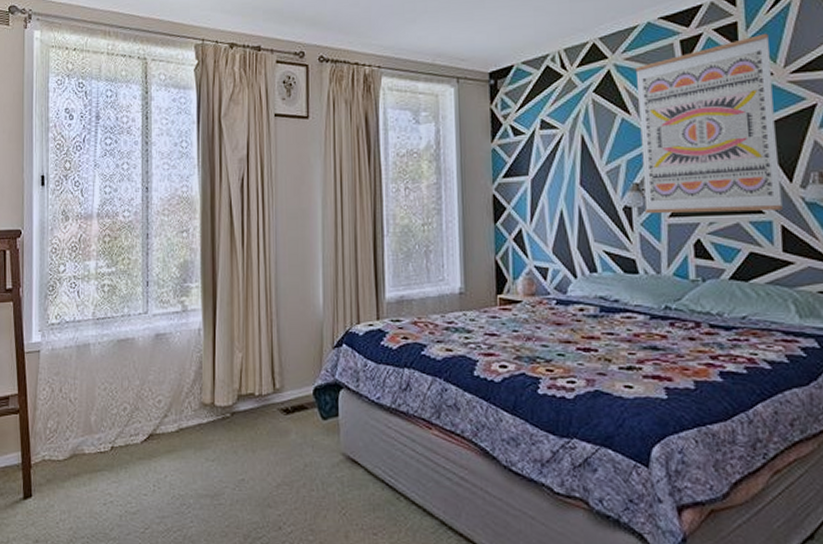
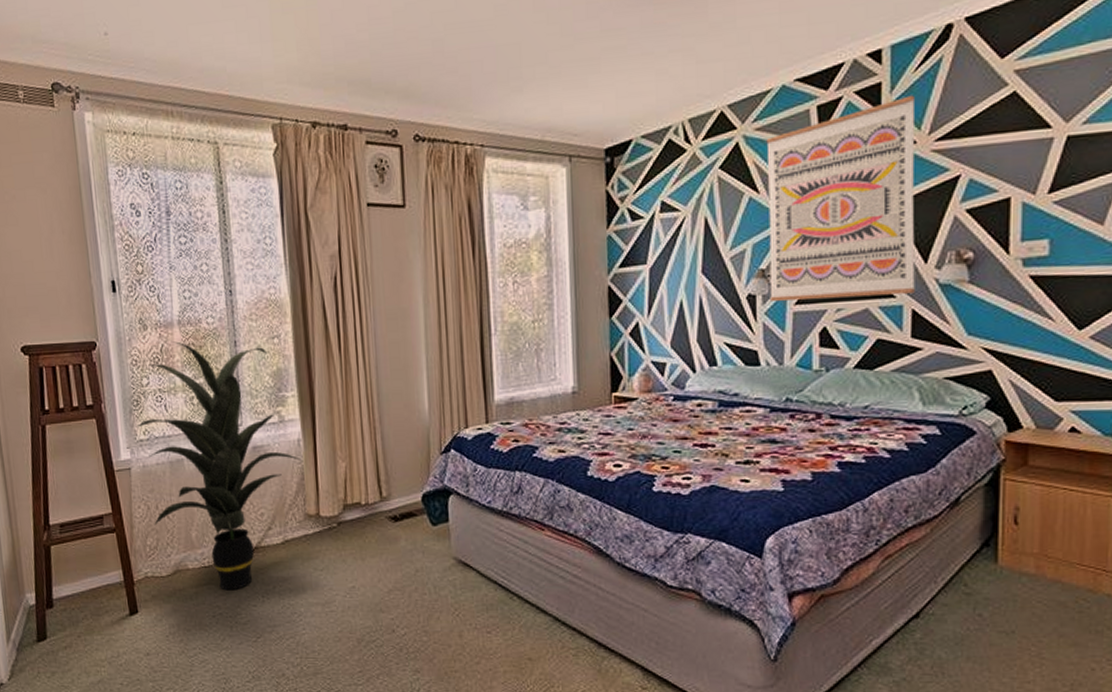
indoor plant: none [49,232,200,478] -> present [135,341,300,591]

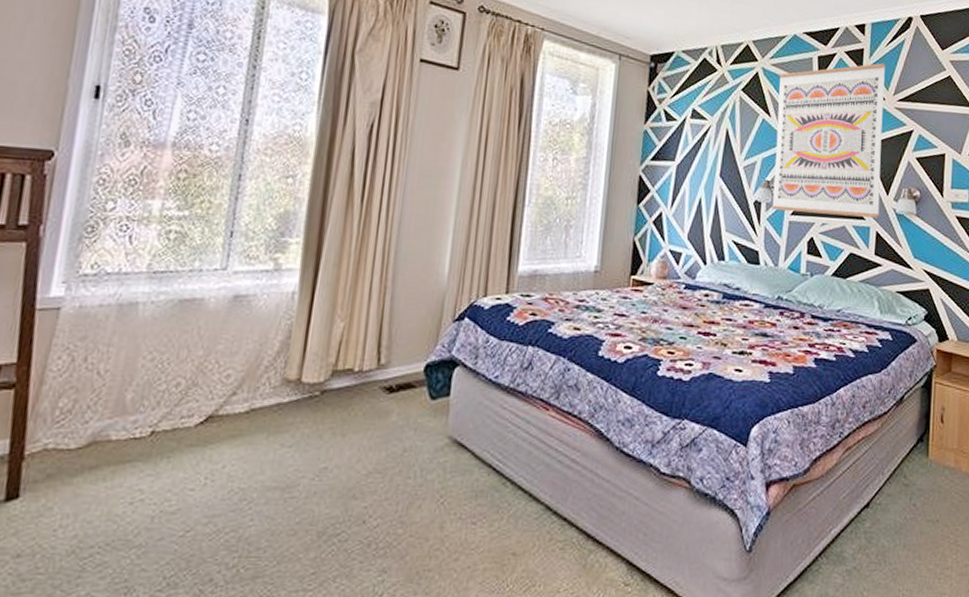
indoor plant: present [135,341,300,591] -> none [75,164,291,470]

